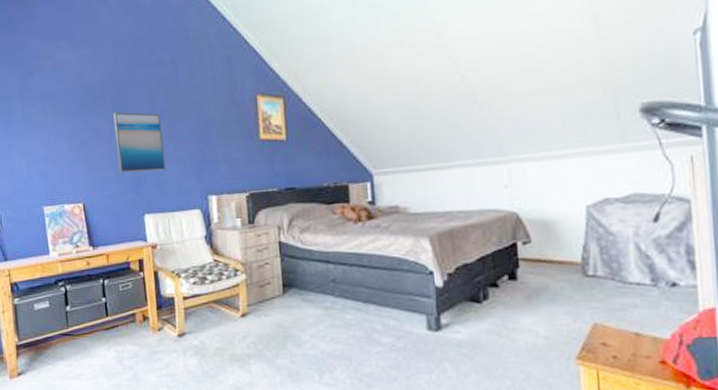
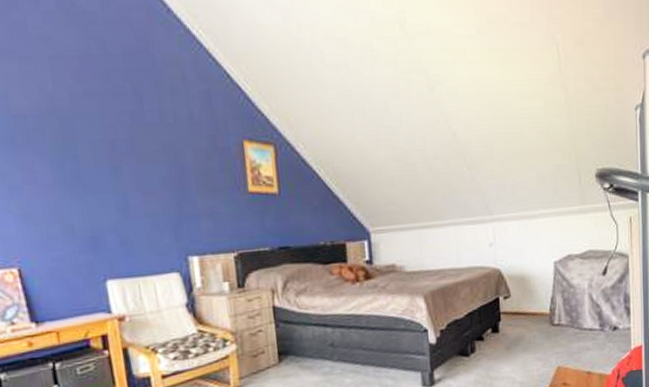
wall art: present [113,112,166,173] -> none [55,151,134,229]

